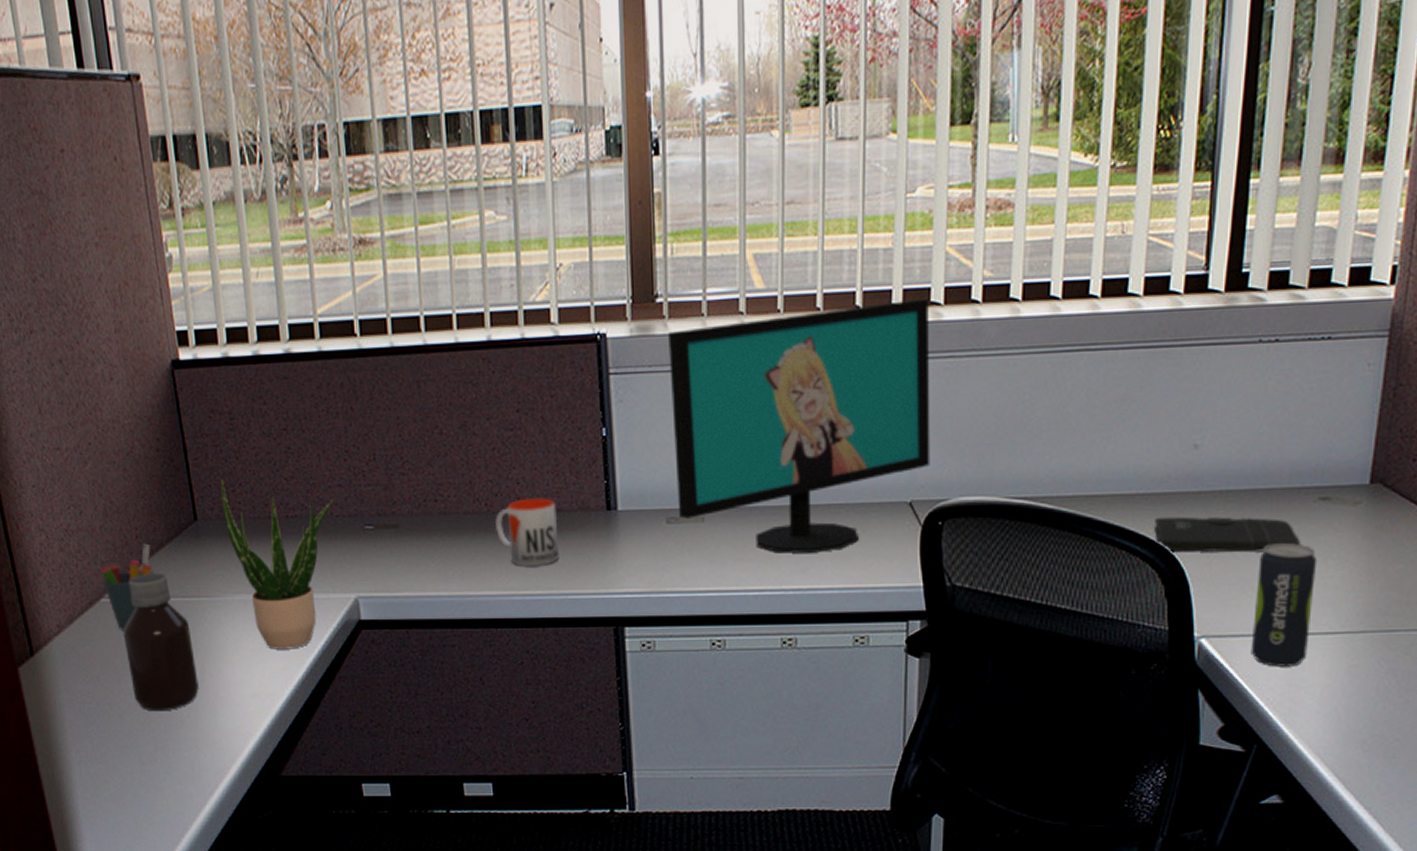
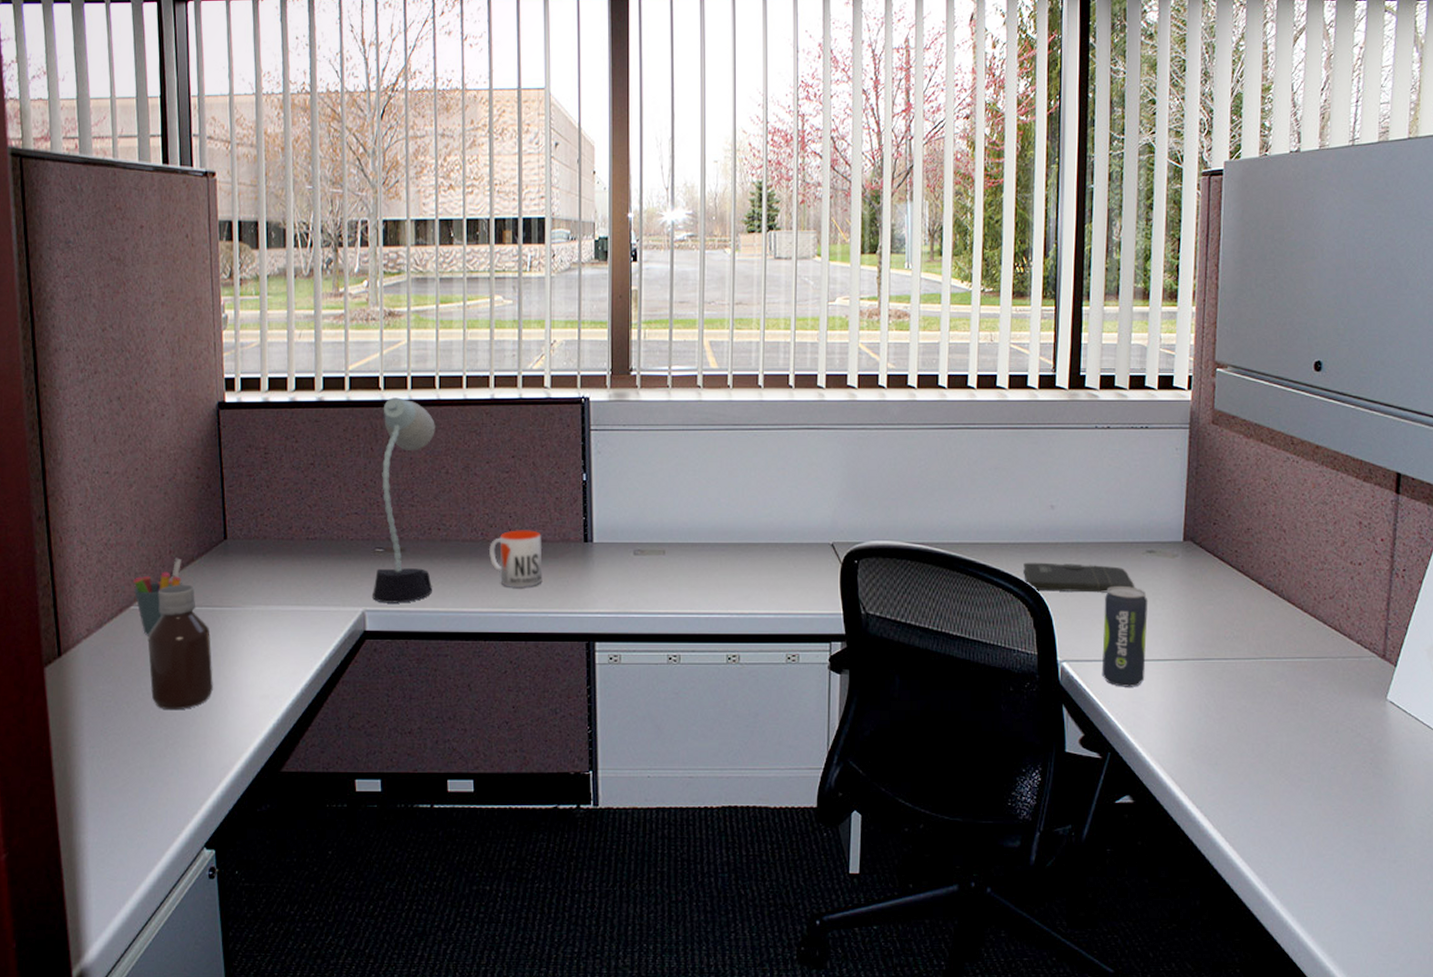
potted plant: present [221,479,334,650] -> none [251,505,350,656]
desk lamp: none [362,345,433,588] -> present [373,397,435,603]
computer monitor: present [668,298,930,553] -> none [640,382,848,583]

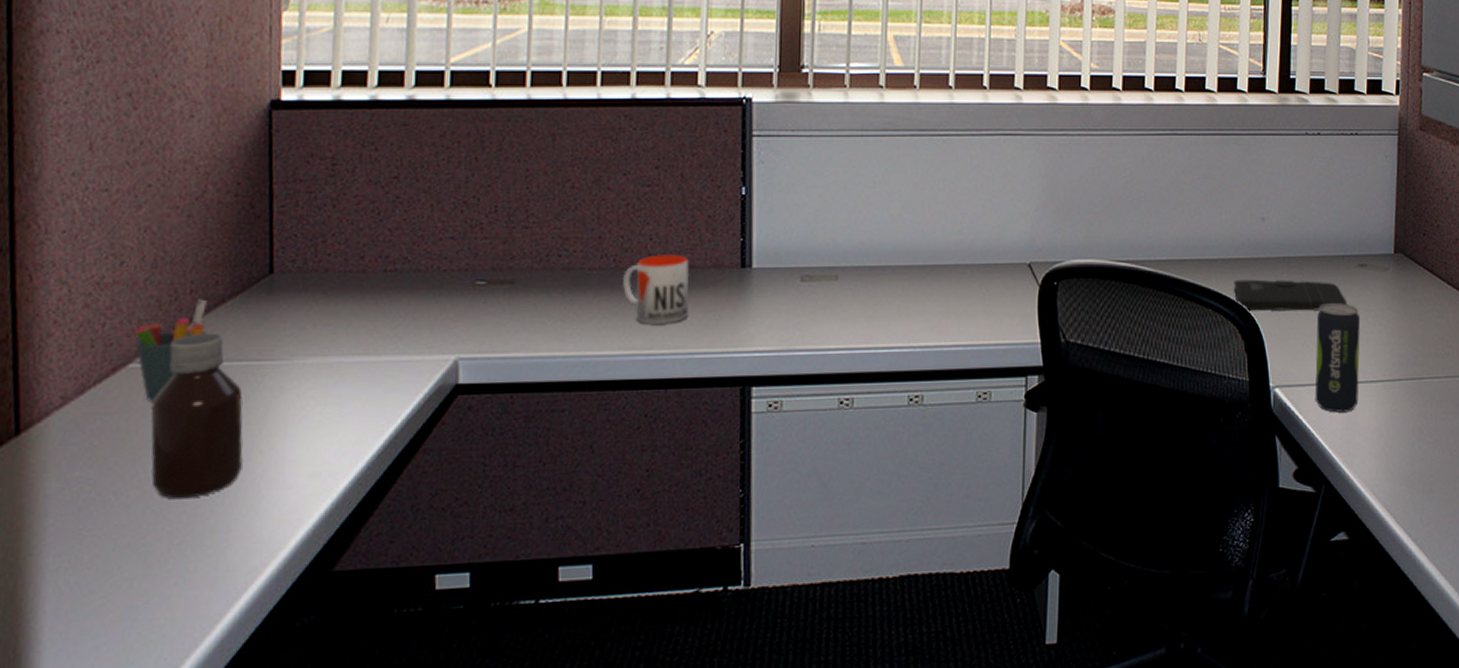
desk lamp: present [373,397,435,603] -> none [469,96,560,349]

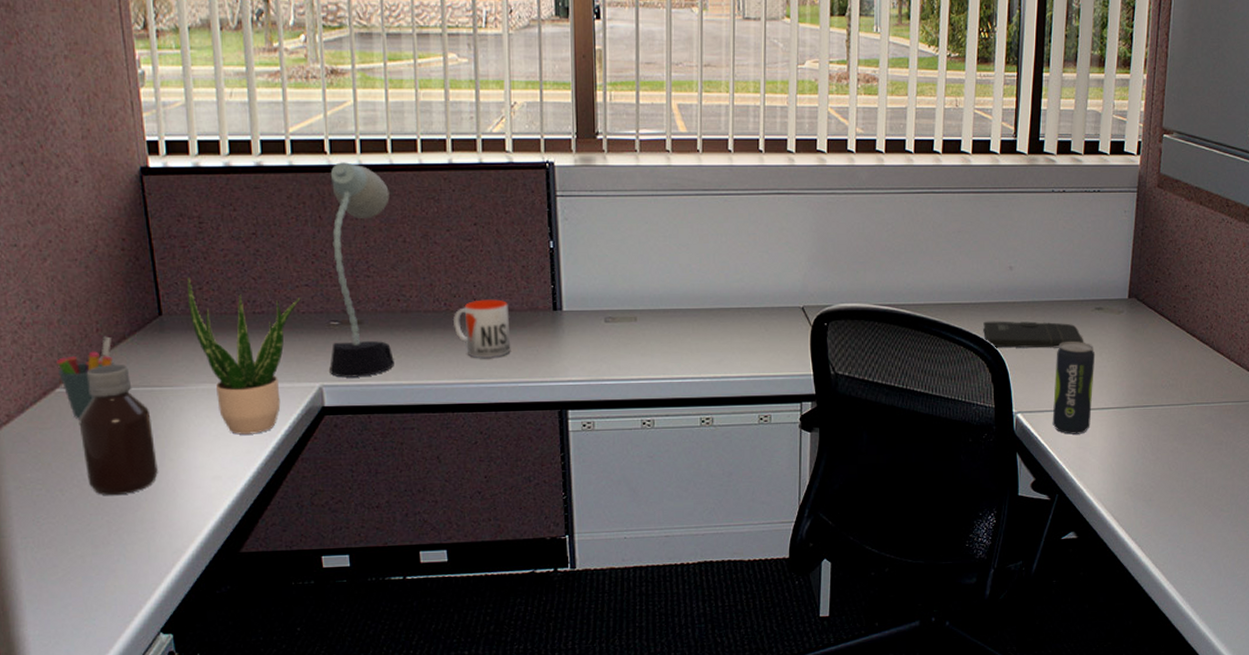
potted plant: none [307,229,444,420] -> present [187,278,301,435]
desk lamp: none [469,96,560,349] -> present [329,162,394,378]

